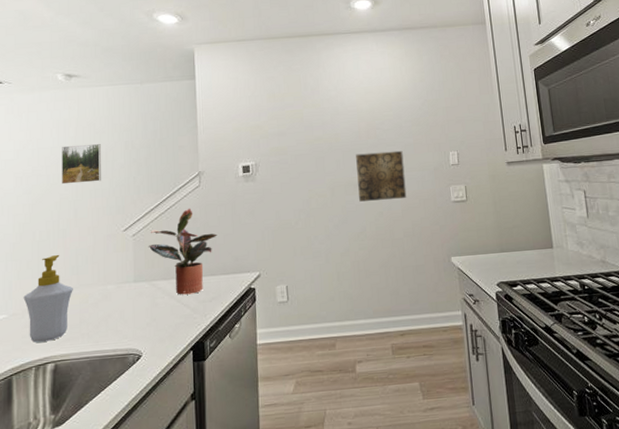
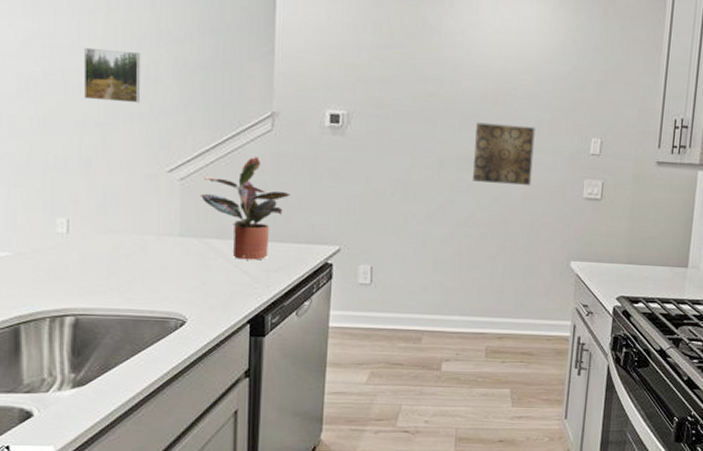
soap bottle: present [23,254,73,342] -> none [32,188,99,291]

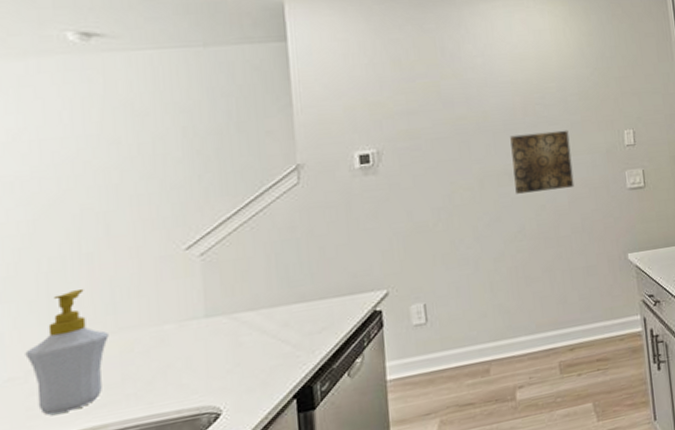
soap bottle: none [32,188,99,291] -> present [25,288,109,415]
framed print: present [84,47,141,104] -> none [79,131,147,190]
potted plant: present [200,156,291,260] -> none [224,213,327,329]

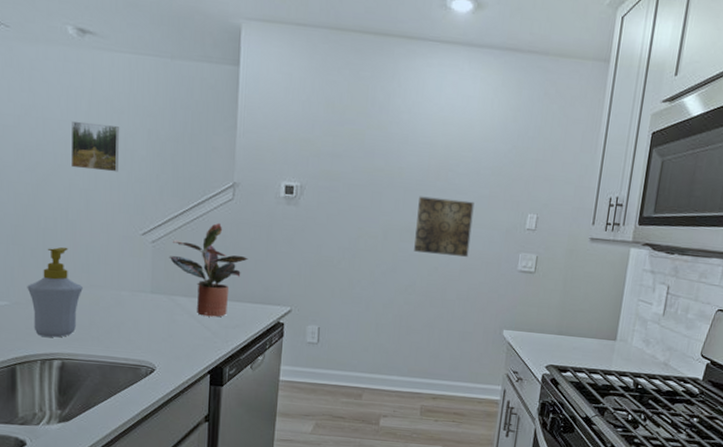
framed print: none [79,131,147,190] -> present [72,120,120,173]
potted plant: none [224,213,327,329] -> present [169,222,248,317]

